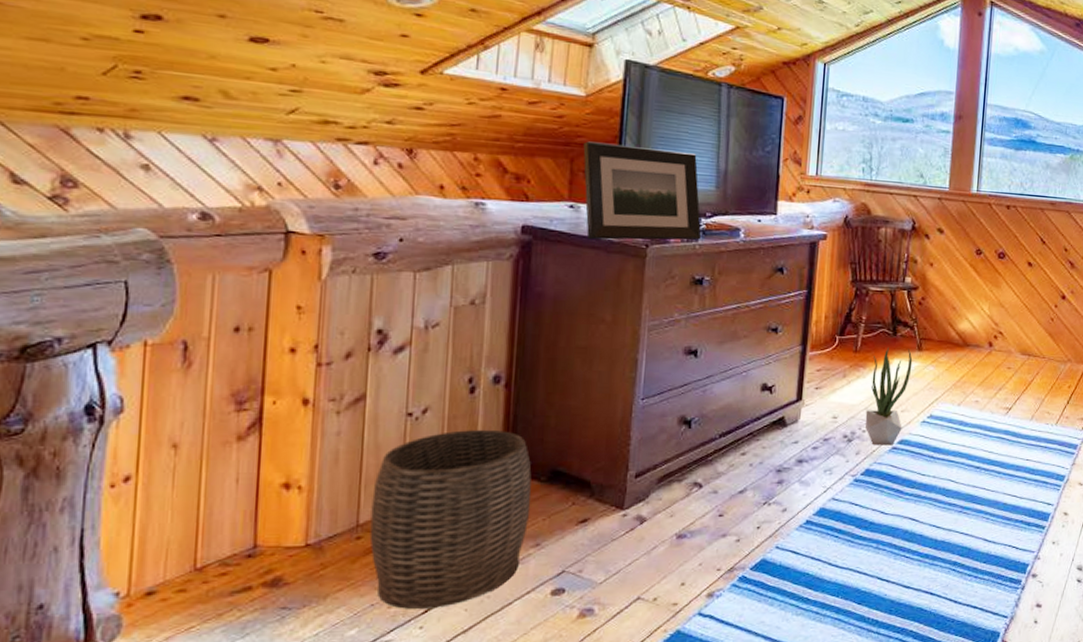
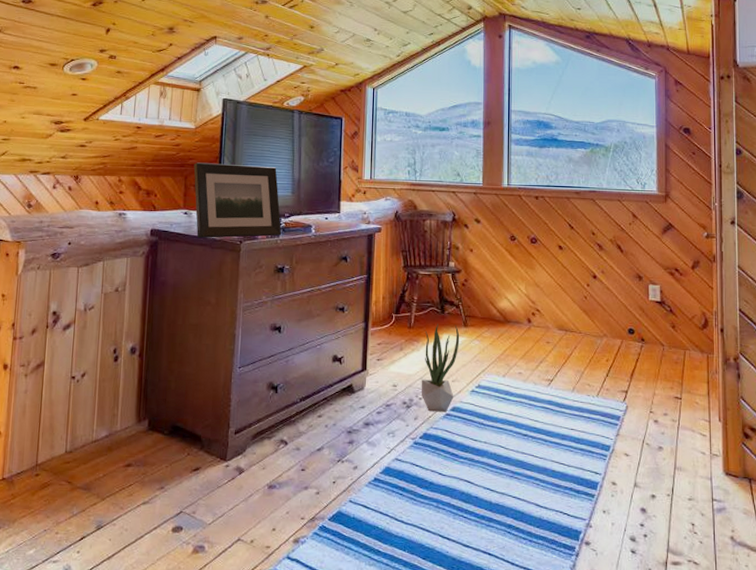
woven basket: present [369,429,532,610] -> none [44,390,158,537]

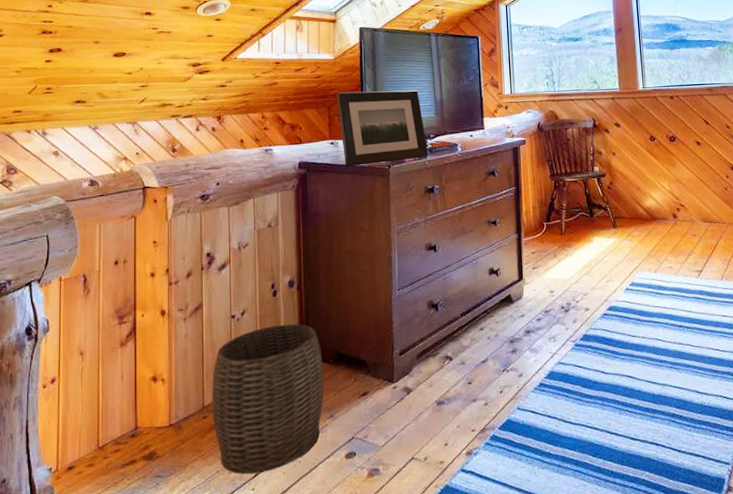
woven basket: none [44,390,158,537] -> present [212,324,324,474]
potted plant: present [421,324,460,412] -> none [576,227,610,314]

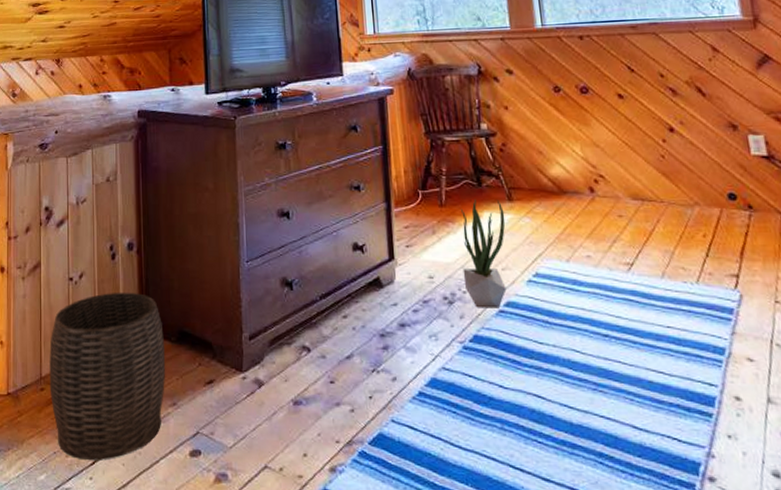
picture frame: present [336,90,429,167] -> none [177,30,280,117]
potted plant: none [576,227,610,314] -> present [461,199,507,309]

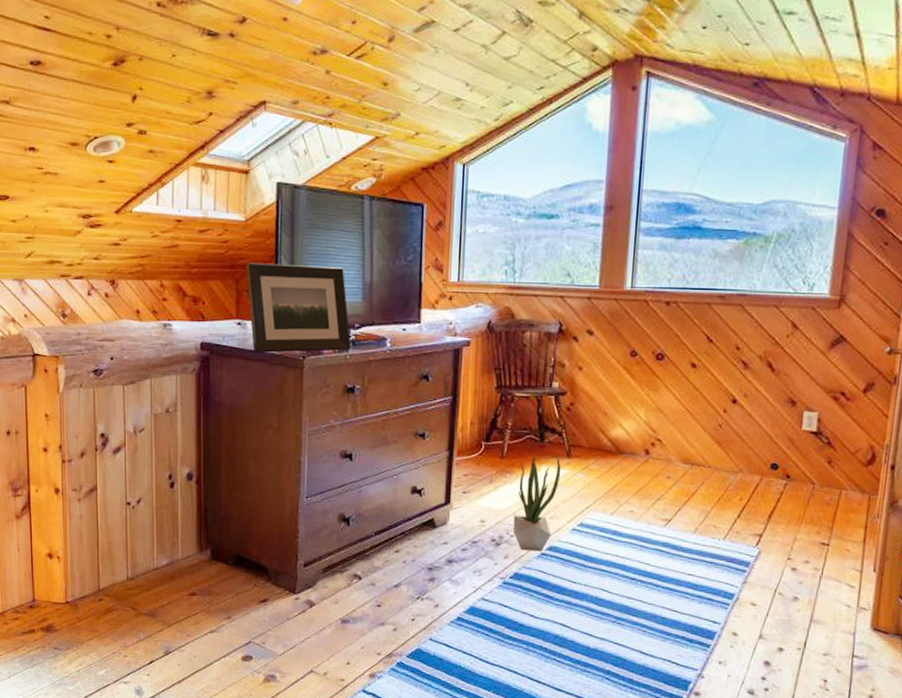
woven basket: present [49,292,166,461] -> none [107,518,222,661]
picture frame: none [177,30,280,117] -> present [246,263,352,354]

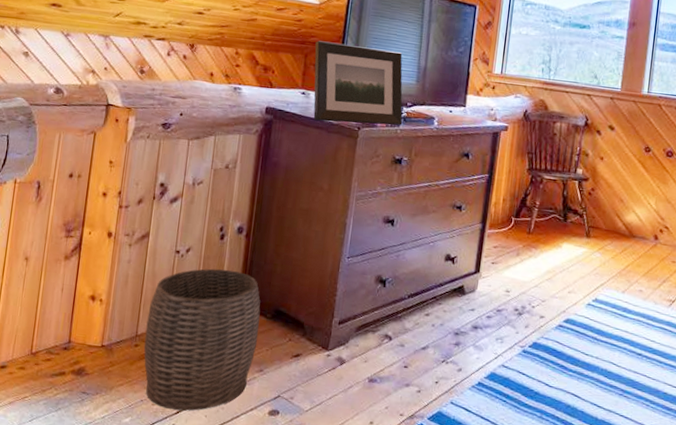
woven basket: none [107,518,222,661] -> present [143,268,261,411]
potted plant: present [512,454,561,552] -> none [534,232,581,323]

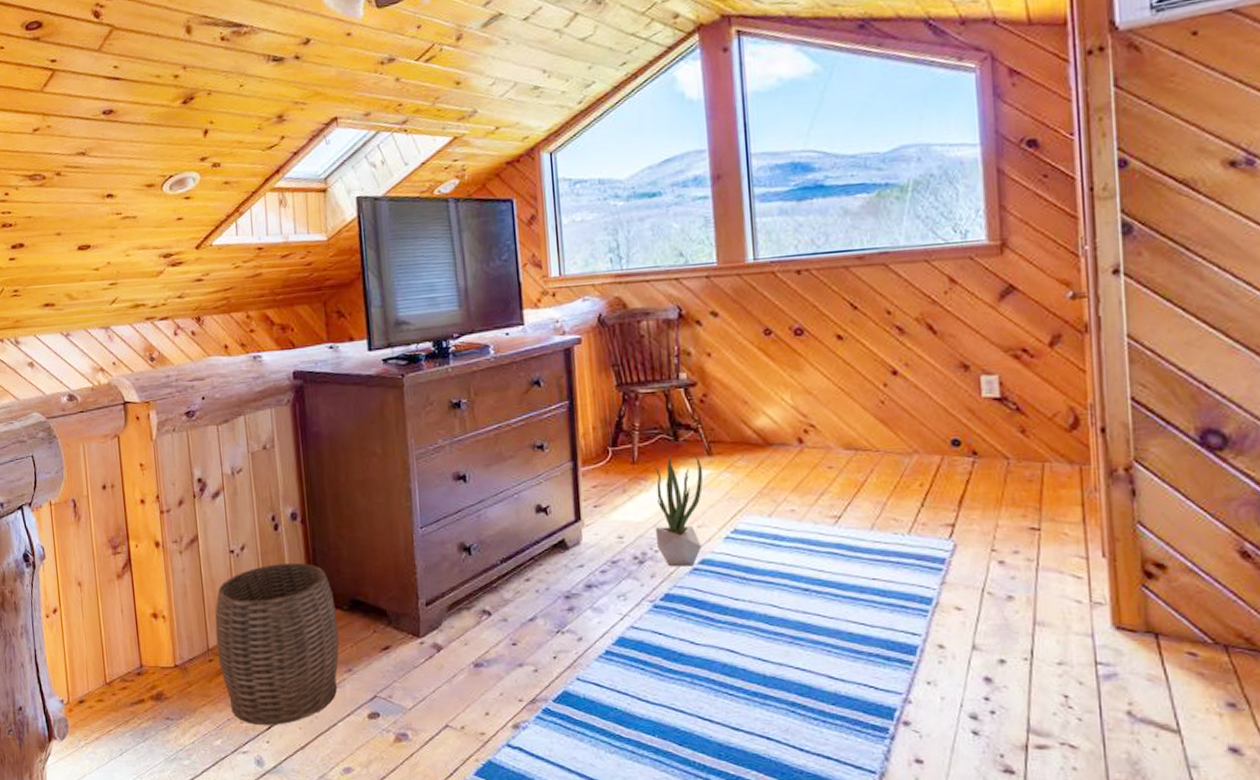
picture frame: present [313,40,403,126] -> none [332,276,453,377]
potted plant: none [534,232,581,323] -> present [655,454,703,567]

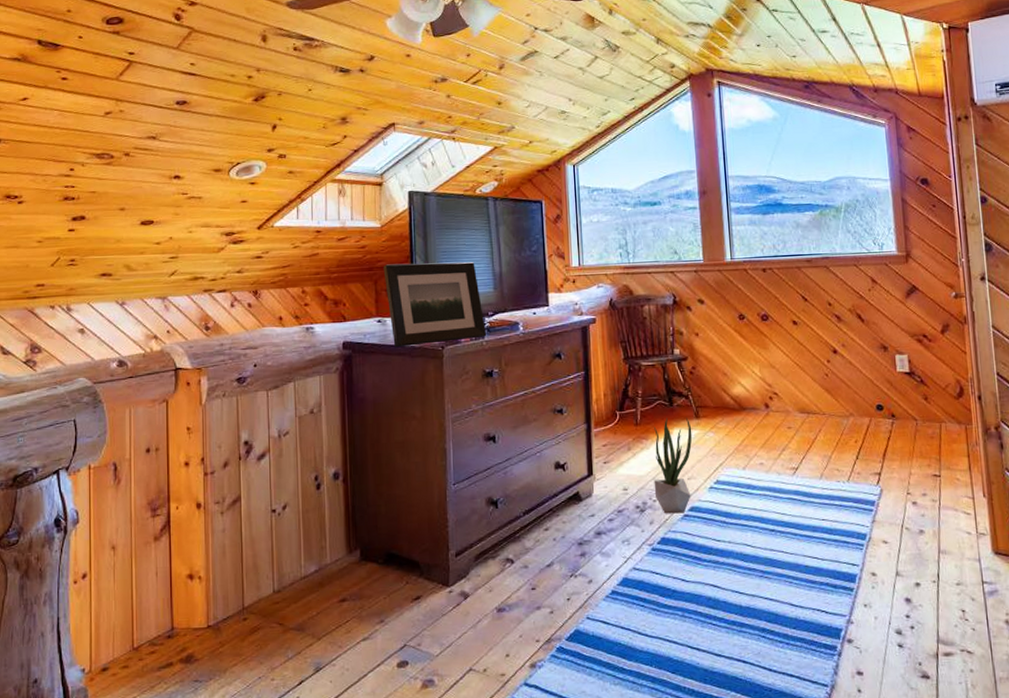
woven basket: present [215,562,339,726] -> none [252,520,373,682]
picture frame: none [332,276,453,377] -> present [383,262,487,348]

